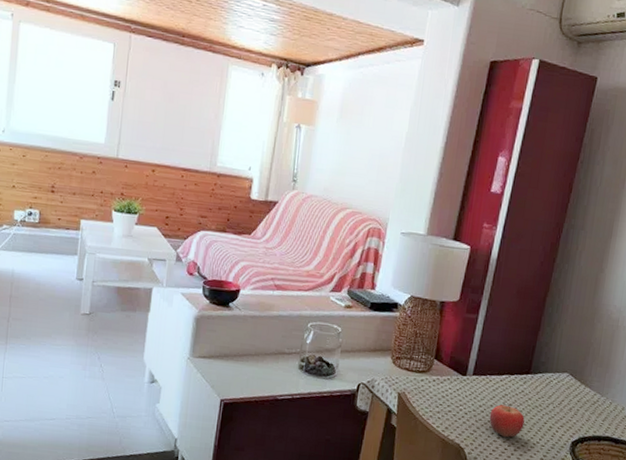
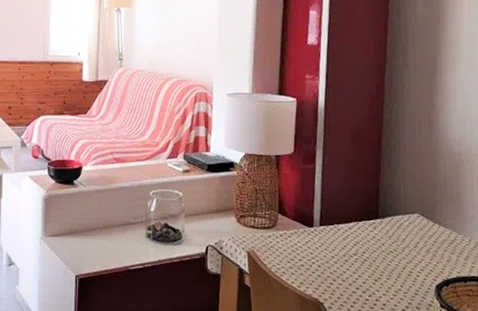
fruit: present [489,403,525,438] -> none [344,251,382,287]

